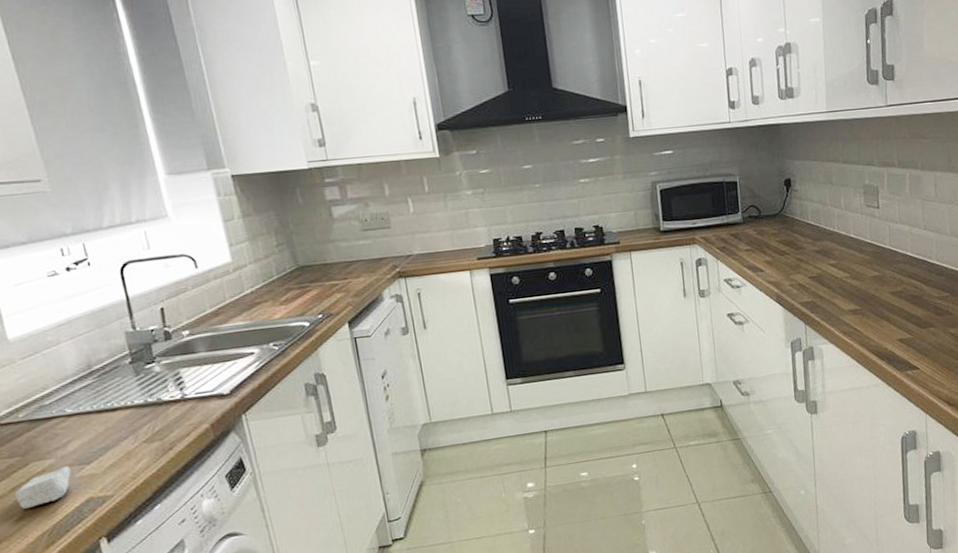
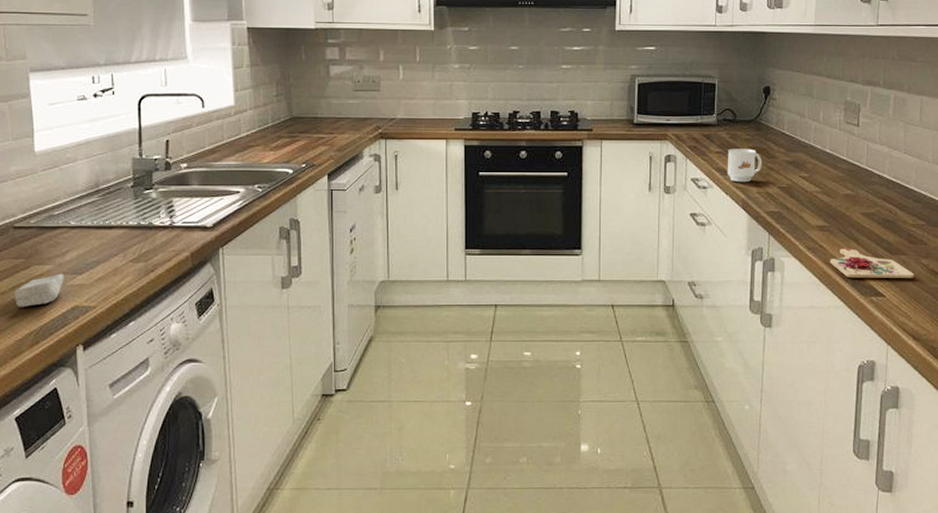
mug: none [757,243,792,278] -> present [727,148,763,183]
cutting board: none [865,327,944,356] -> present [830,248,915,278]

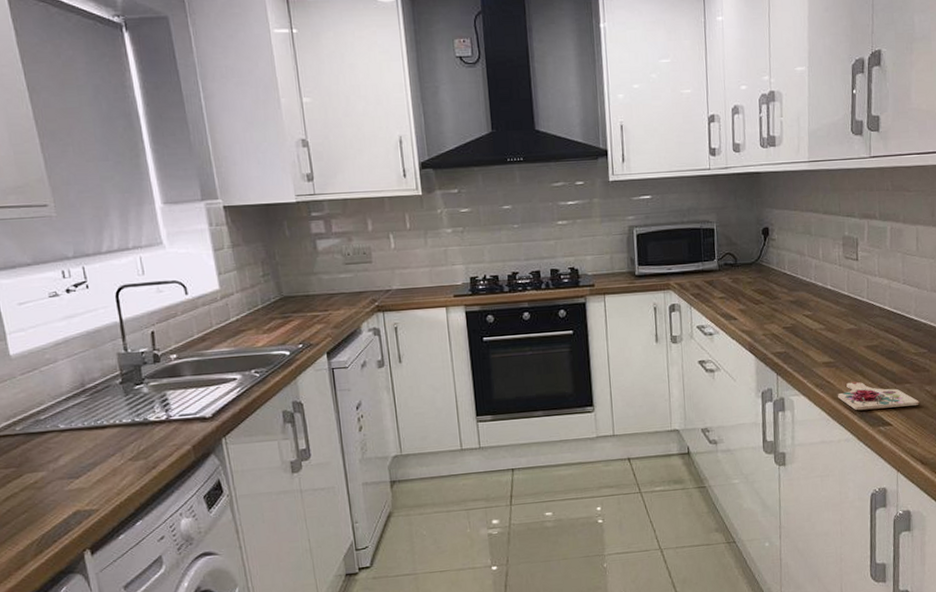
soap bar: present [14,273,64,307] -> none [8,479,61,518]
mug: present [727,148,763,183] -> none [731,291,766,326]

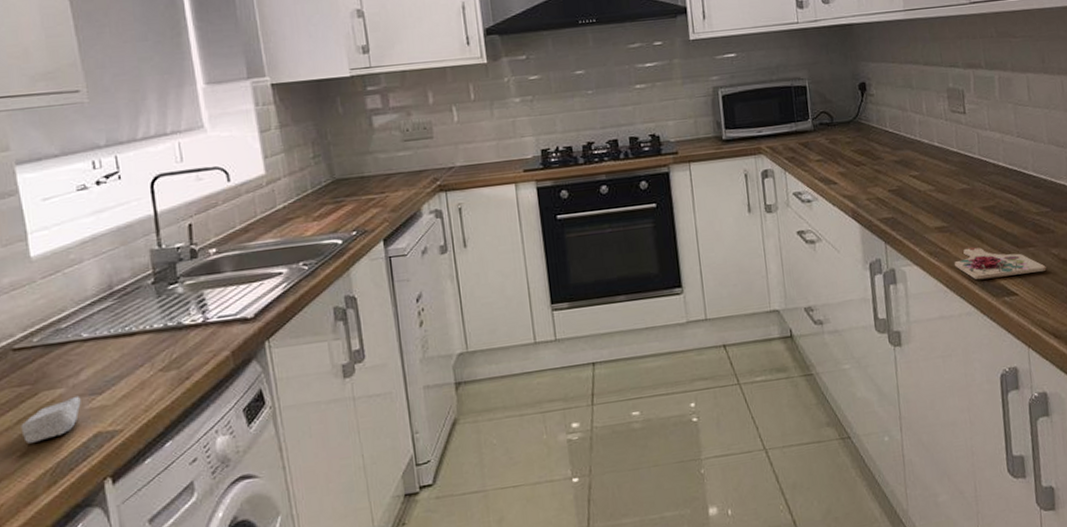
soap bar: none [8,479,61,518] -> present [20,396,81,443]

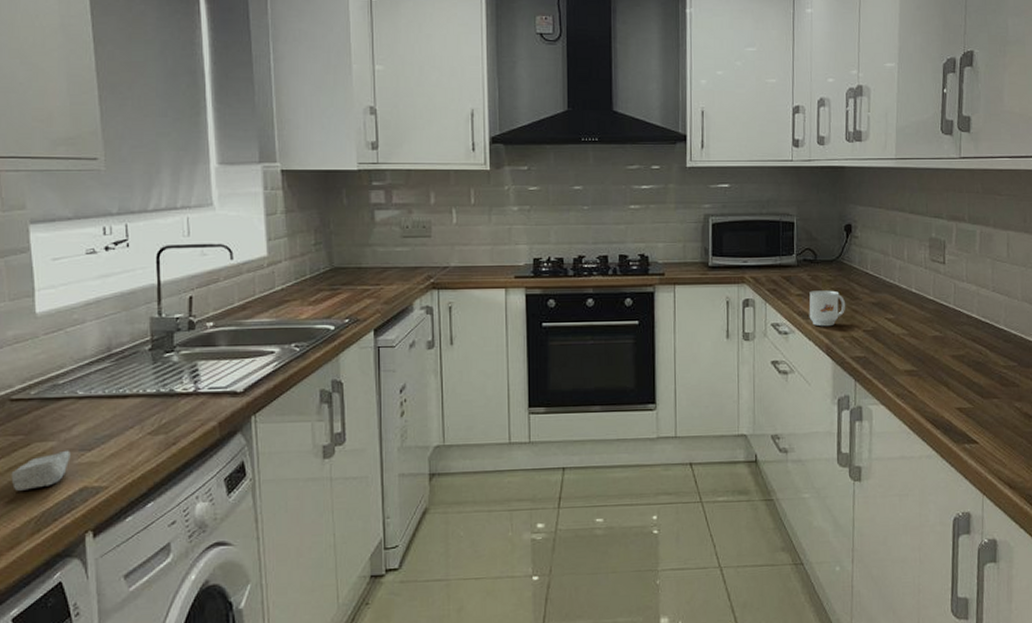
mug: none [829,152,868,191] -> present [809,290,846,327]
cutting board: present [955,247,1047,280] -> none [920,393,1008,425]

